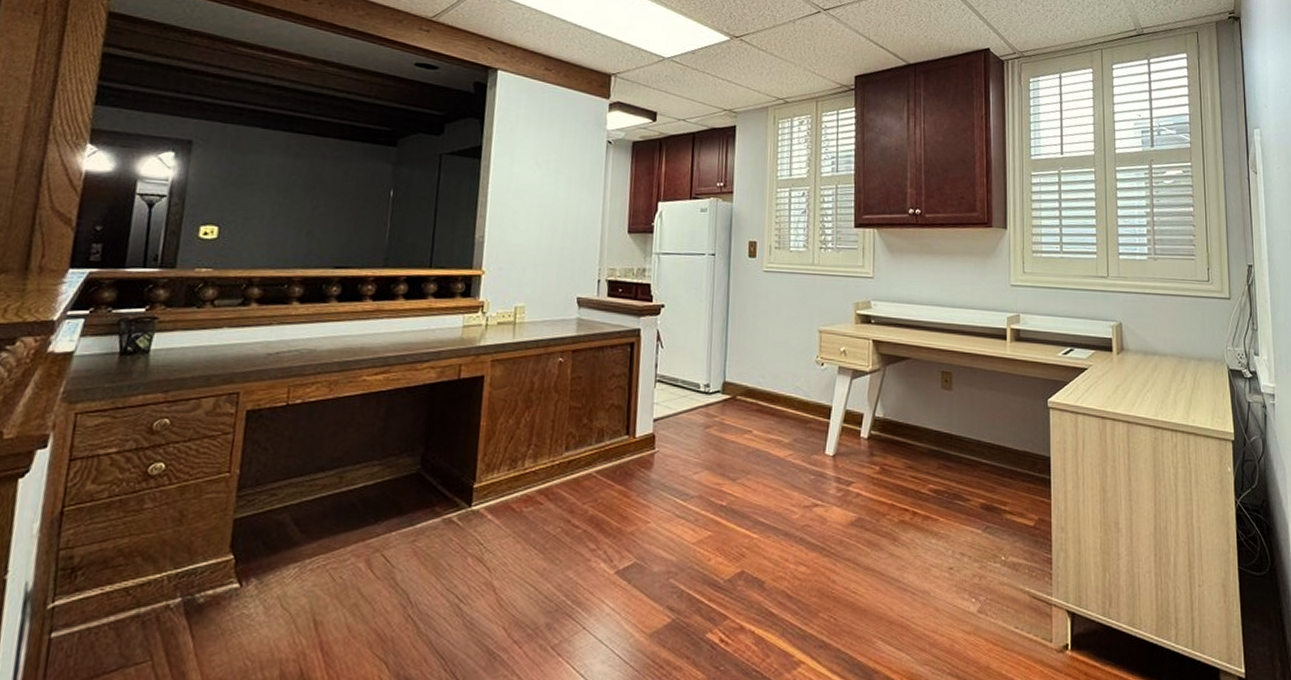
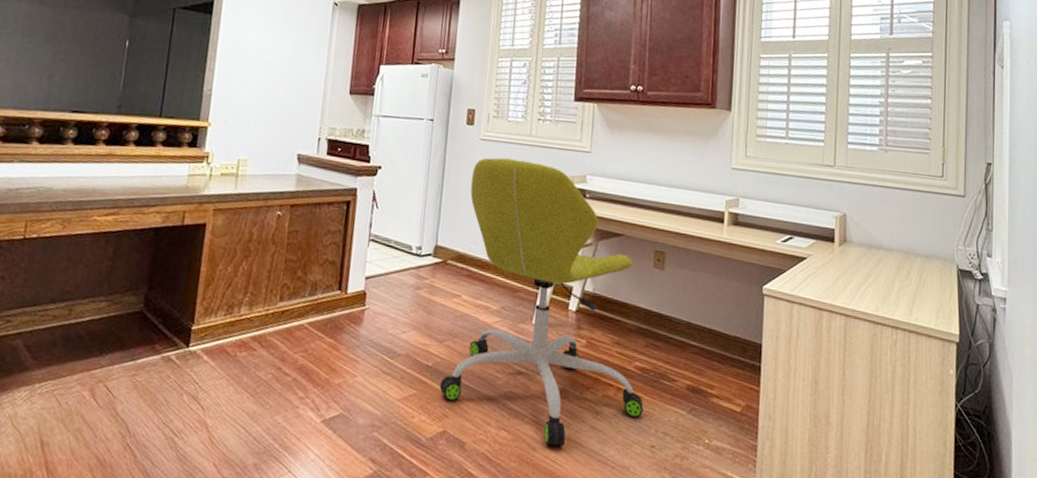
office chair: none [735,288,940,577] -> present [439,157,644,447]

